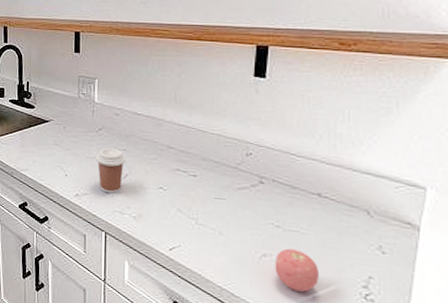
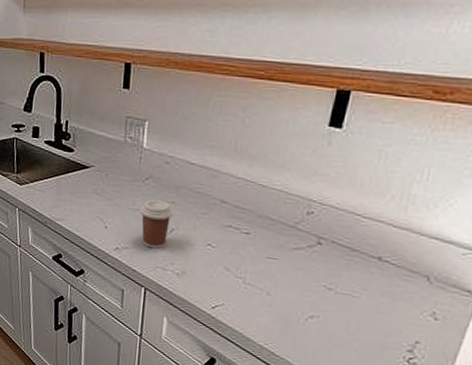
apple: present [275,248,319,292] -> none [319,311,366,354]

